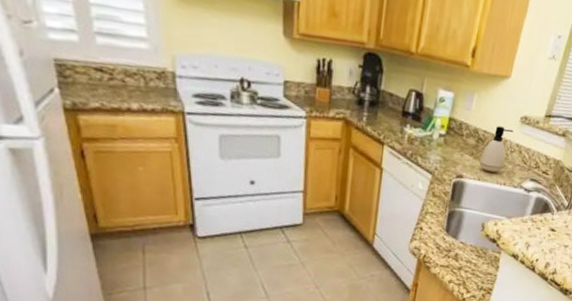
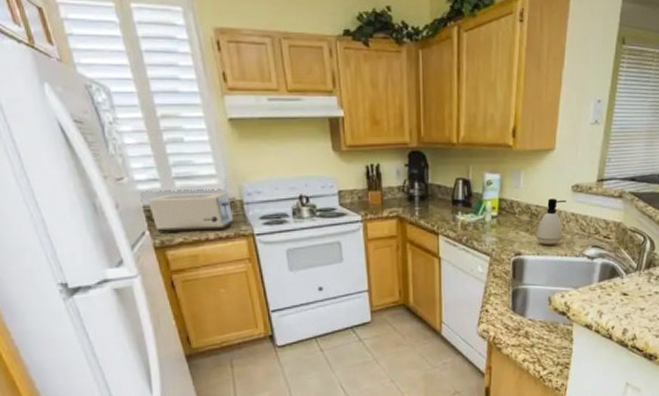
toaster: none [61,49,163,102] -> present [148,193,234,232]

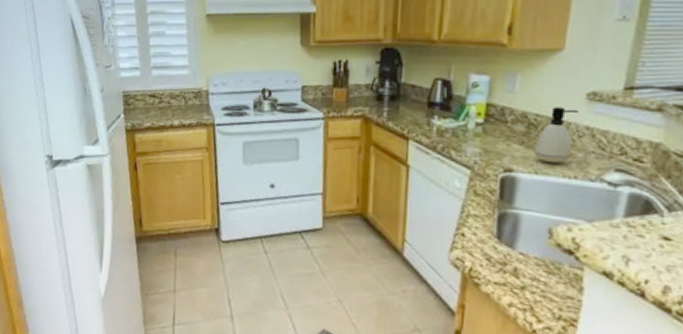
toaster: present [148,193,234,232] -> none [127,82,198,118]

